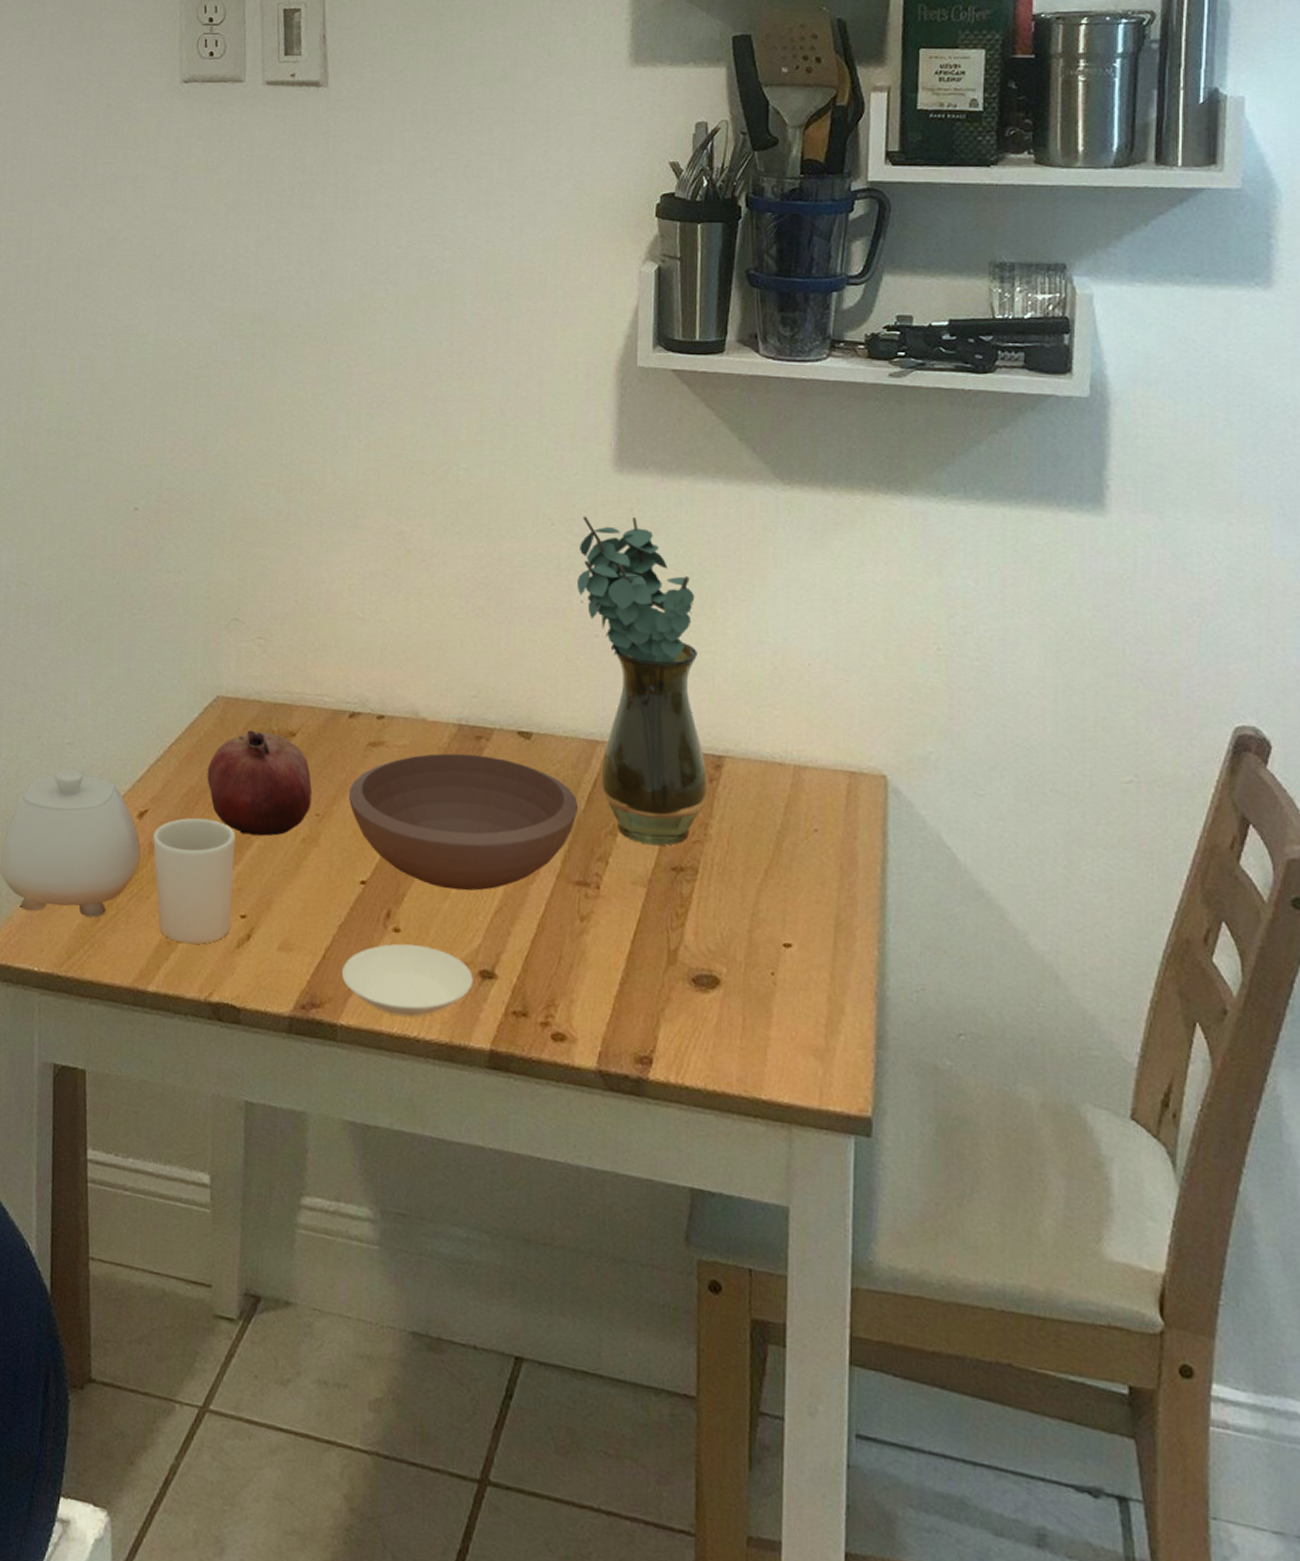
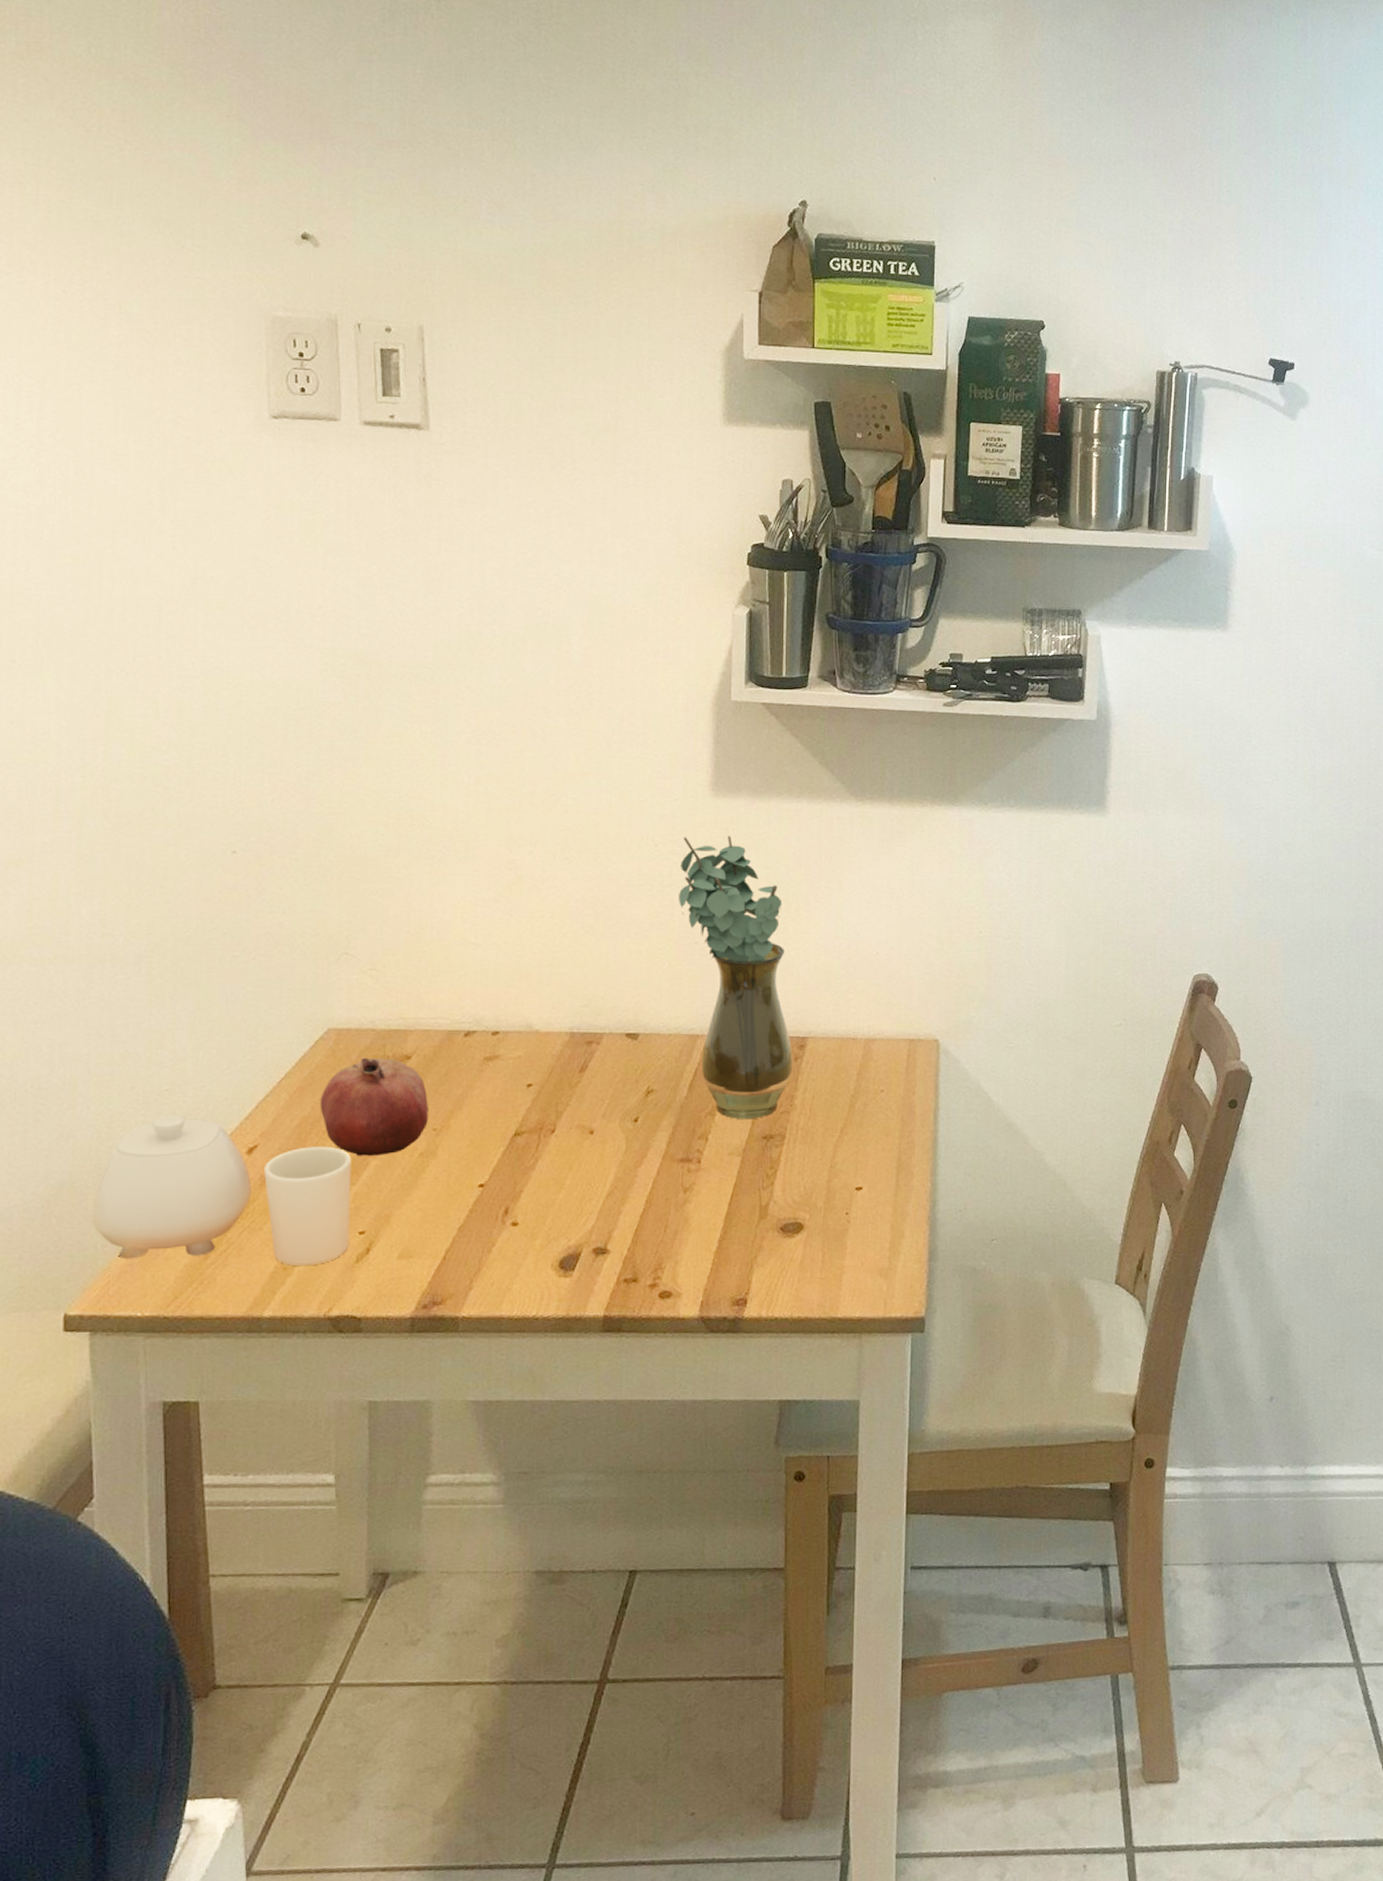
saucer: present [342,943,473,1017] -> none [463,1234,587,1300]
bowl: present [349,753,579,891] -> none [466,1058,682,1181]

